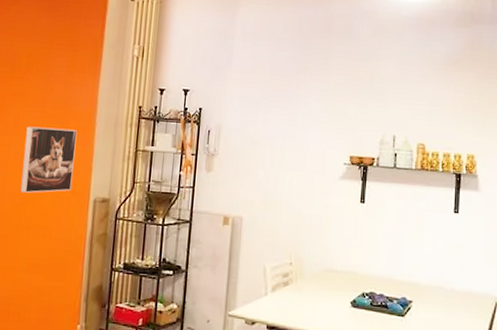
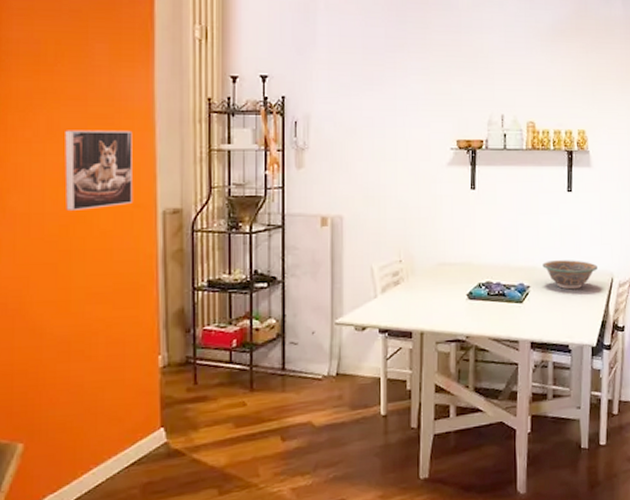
bowl: none [426,278,481,310] -> present [542,260,597,290]

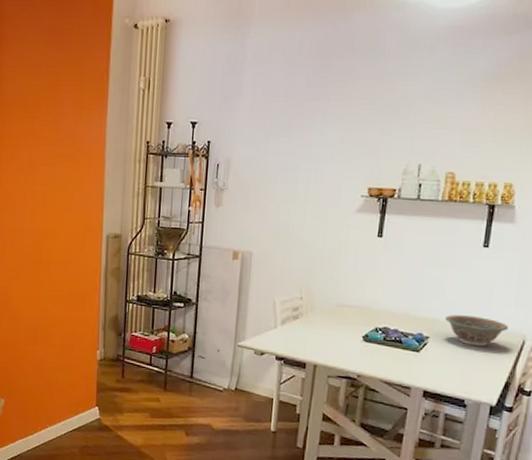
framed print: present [65,130,134,210] -> none [38,165,88,230]

